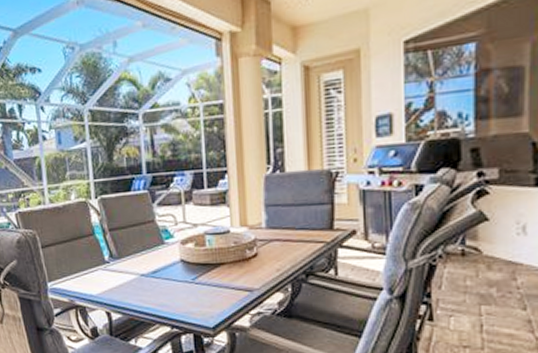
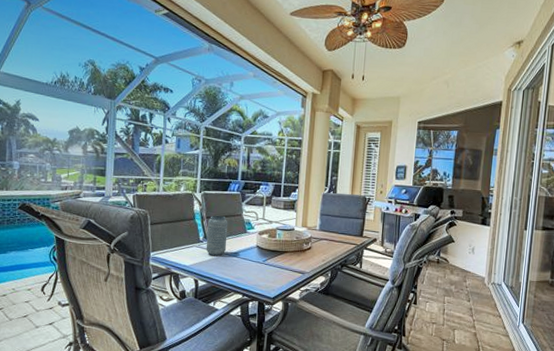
vase: none [111,225,141,279] -> present [206,215,228,256]

